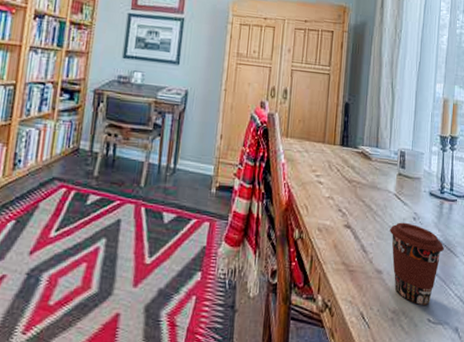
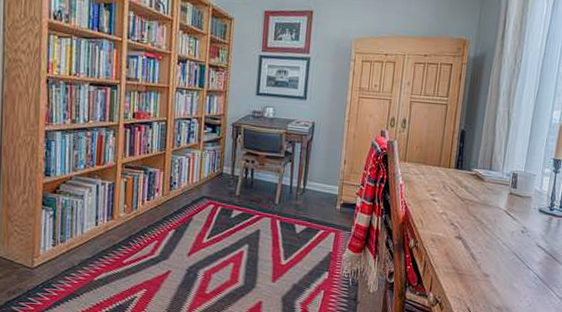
coffee cup: present [390,222,444,305] -> none [498,234,550,303]

